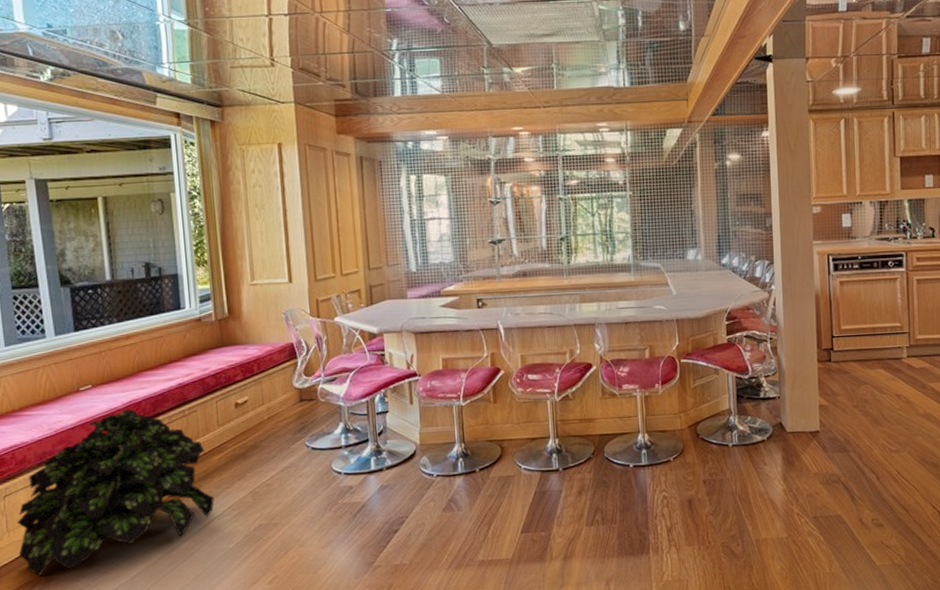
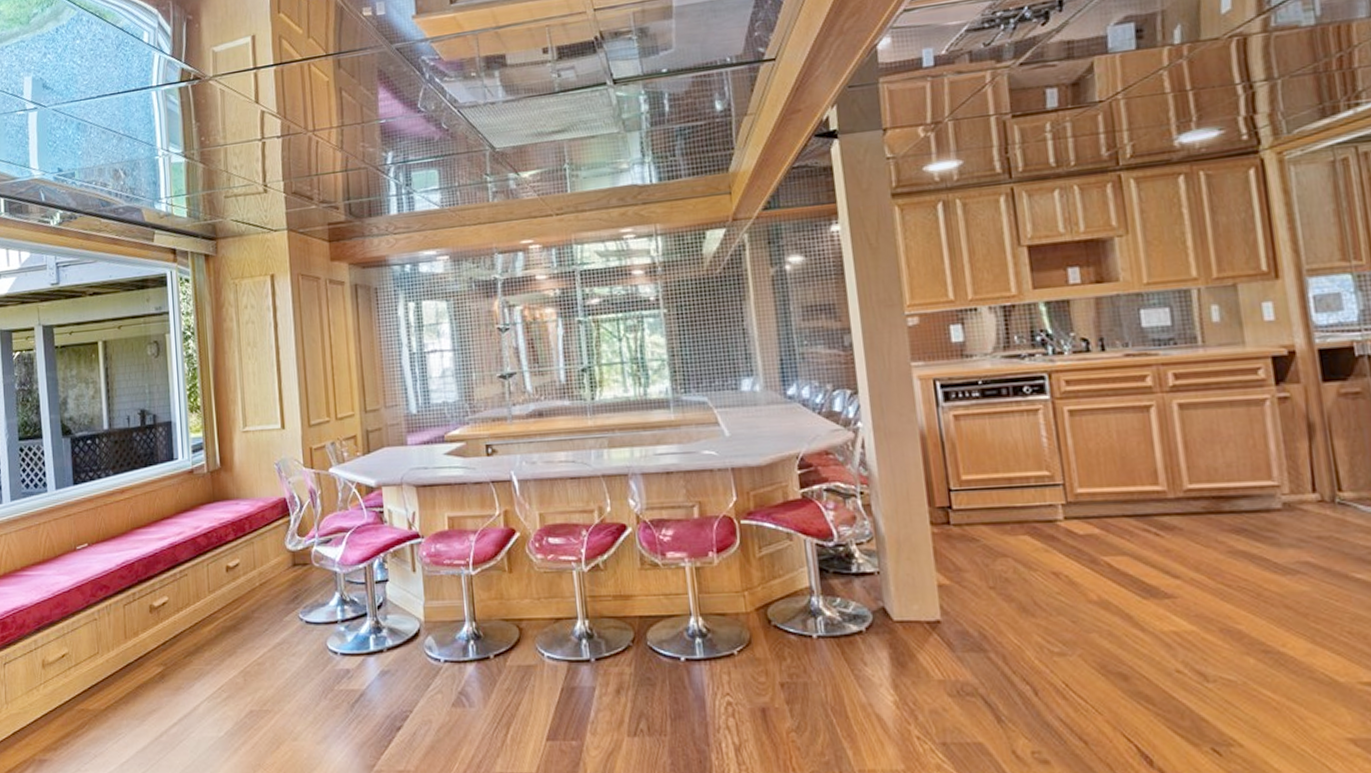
potted plant: present [16,409,214,577] -> none [14,571,204,756]

